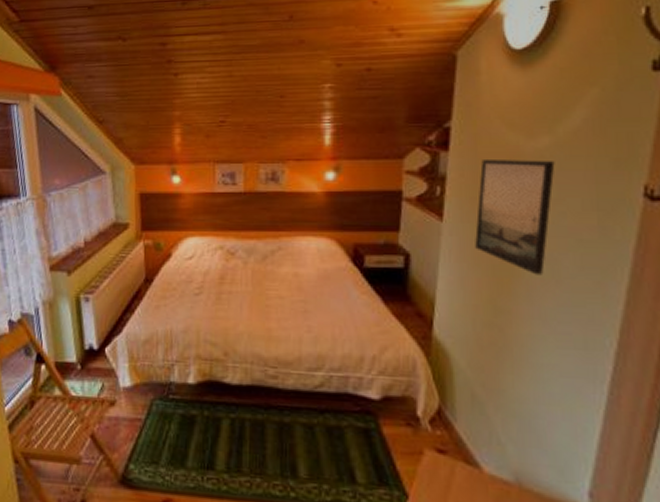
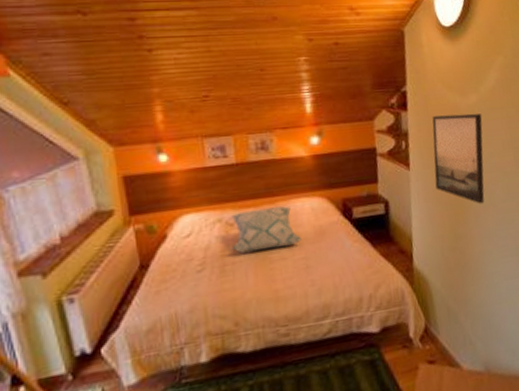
decorative pillow: none [230,242,303,286] -> present [231,206,302,253]

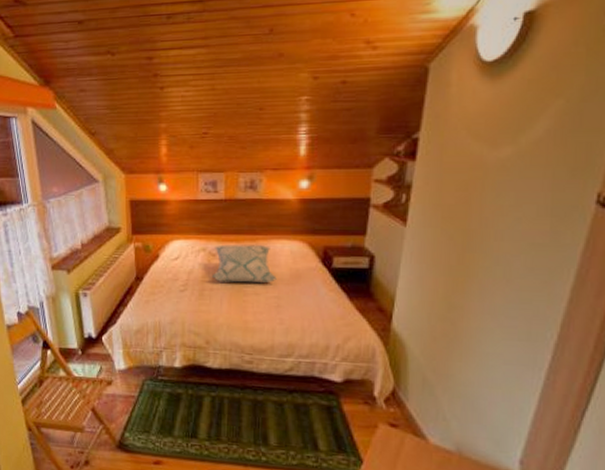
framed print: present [432,113,485,204] -> none [435,169,515,276]

